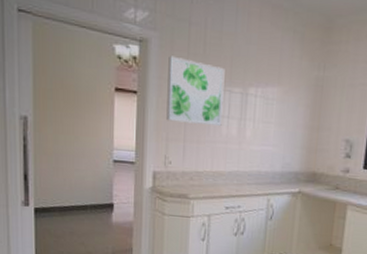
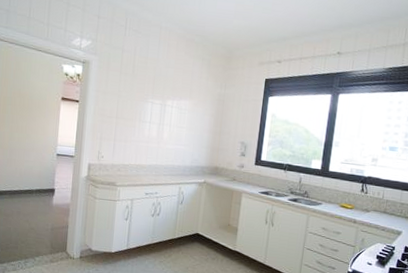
wall art: present [166,56,225,126] -> none [101,74,149,129]

